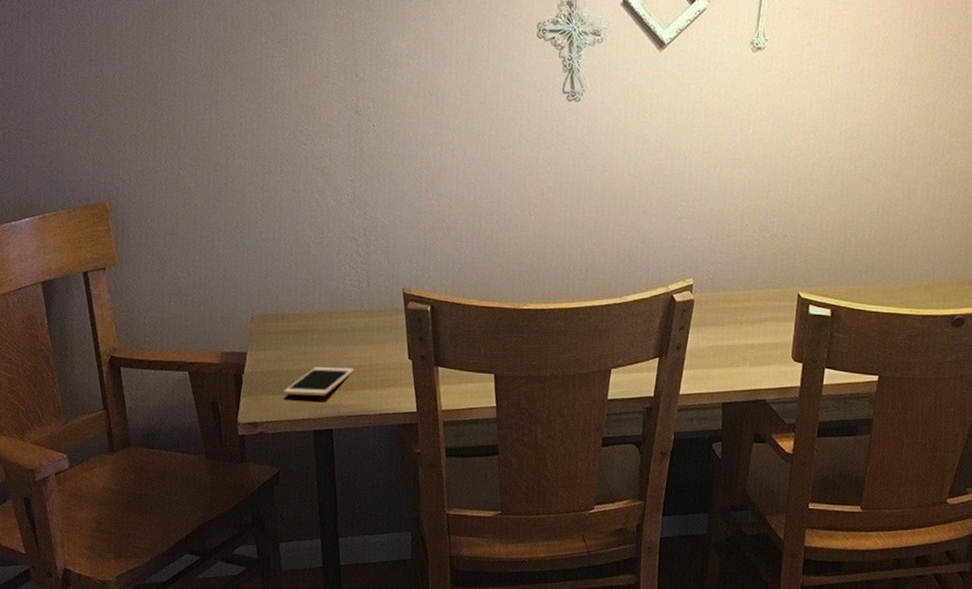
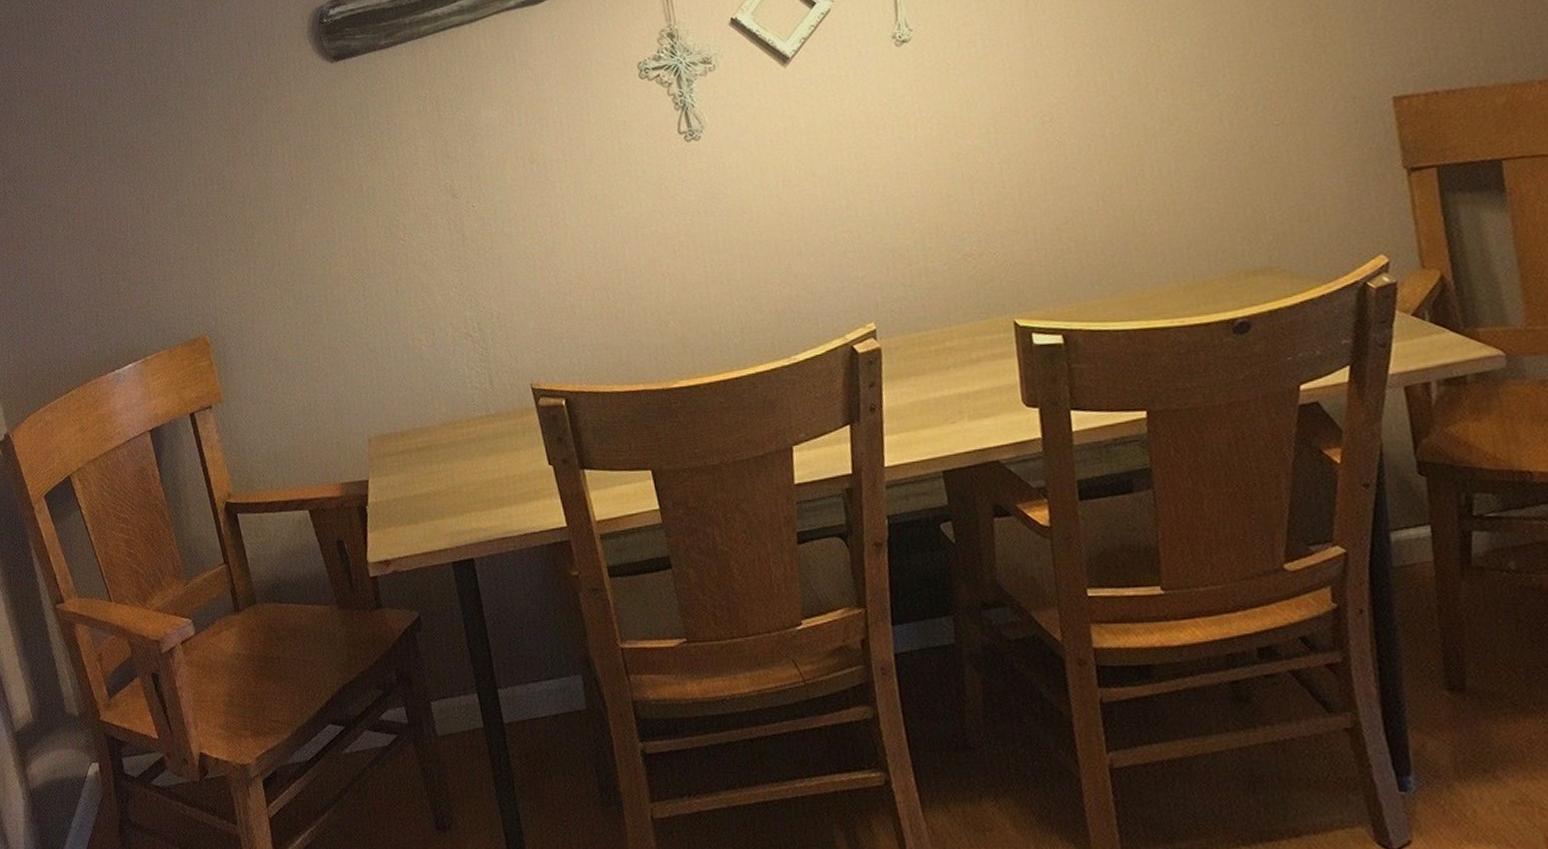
cell phone: present [284,366,355,396] -> none [414,483,490,524]

